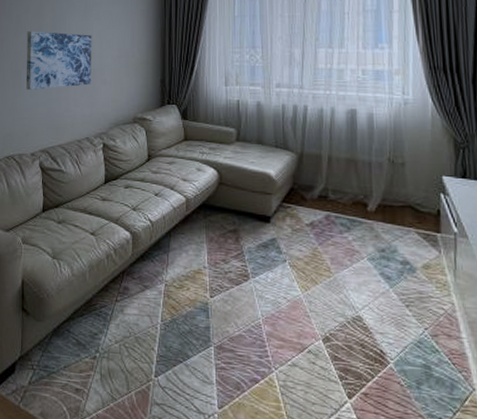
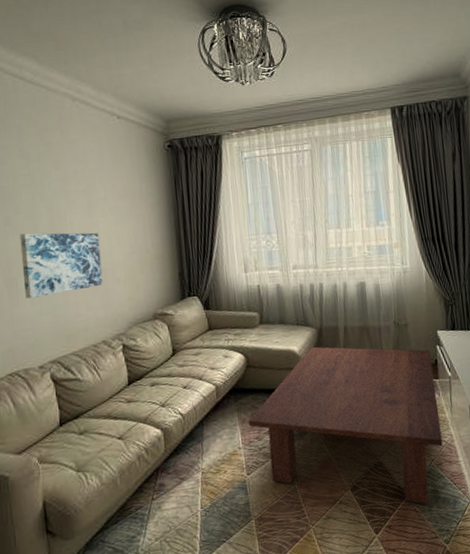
coffee table: none [216,173,441,380] -> present [248,346,443,505]

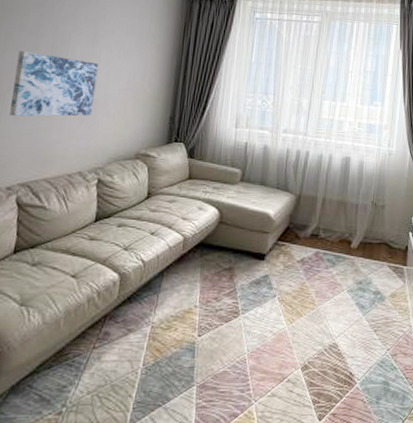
coffee table: present [248,346,443,505] -> none [210,213,403,396]

